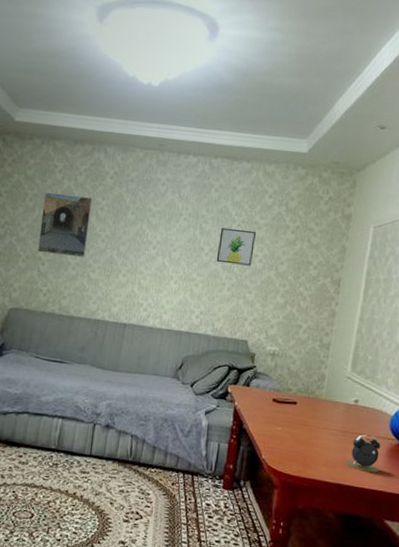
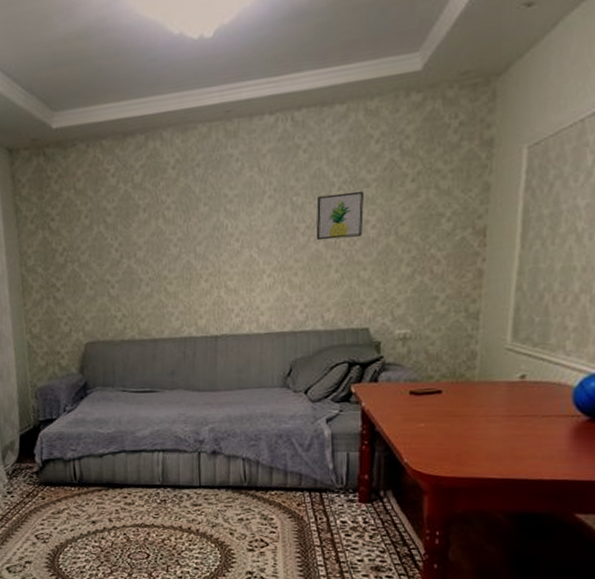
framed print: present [38,192,93,258] -> none [99,198,158,275]
alarm clock: present [345,434,381,473] -> none [514,415,562,460]

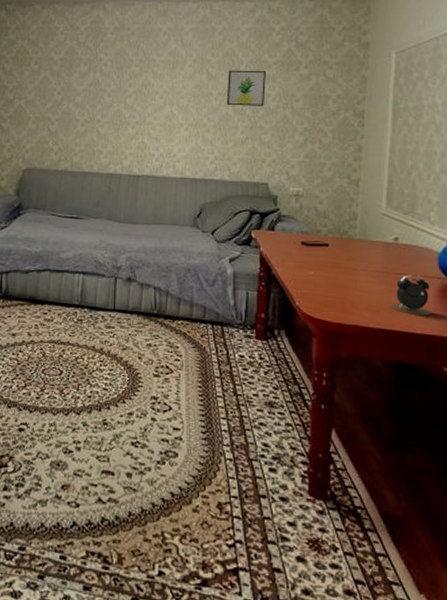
alarm clock: none [514,415,562,460] -> present [390,275,431,316]

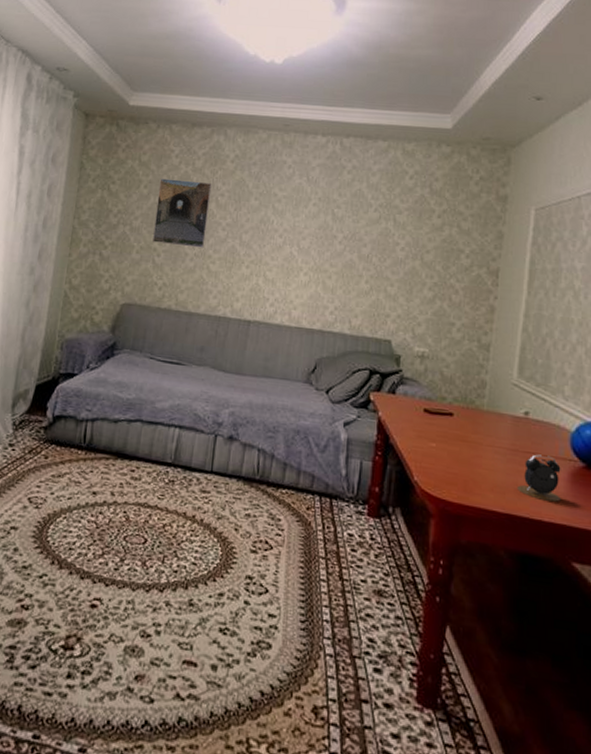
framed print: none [46,54,96,114] -> present [153,178,212,248]
wall art: present [226,70,266,106] -> none [351,212,396,255]

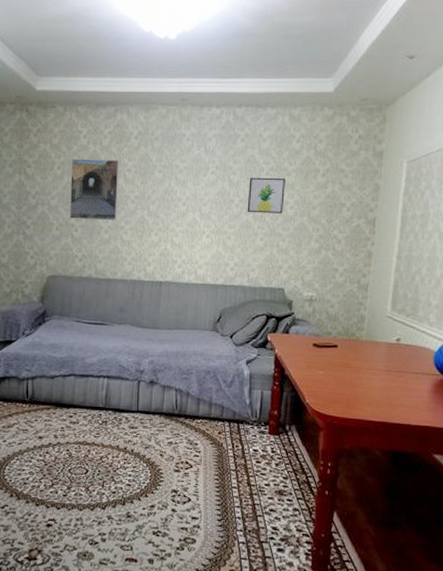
wall art: none [351,212,396,255] -> present [247,177,285,214]
alarm clock: present [516,454,561,502] -> none [389,372,426,409]

